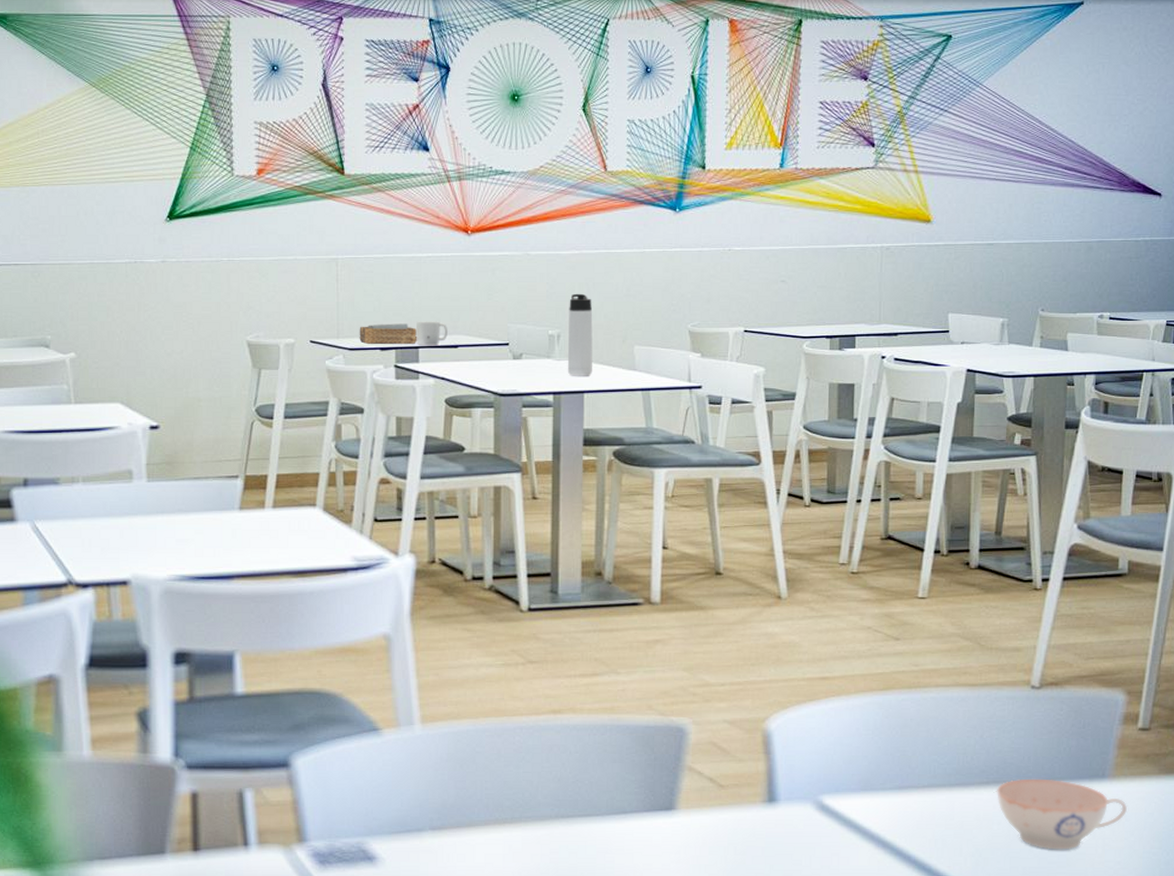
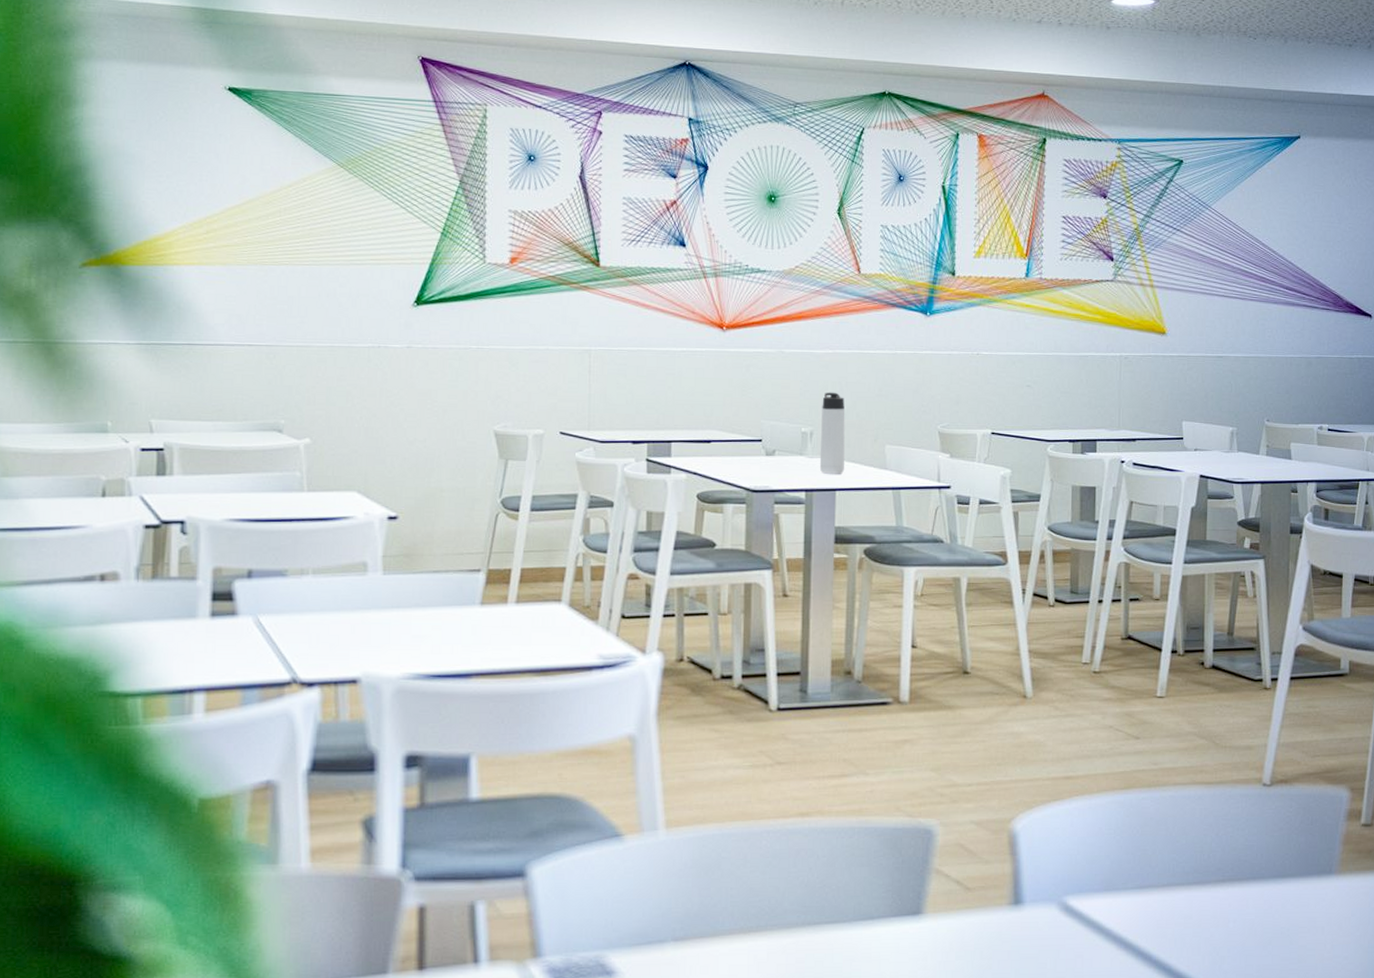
napkin holder: present [359,323,416,345] -> none [611,416,669,439]
mug: present [416,321,448,346] -> none [669,415,701,441]
teacup: present [996,778,1127,850] -> none [1231,875,1352,947]

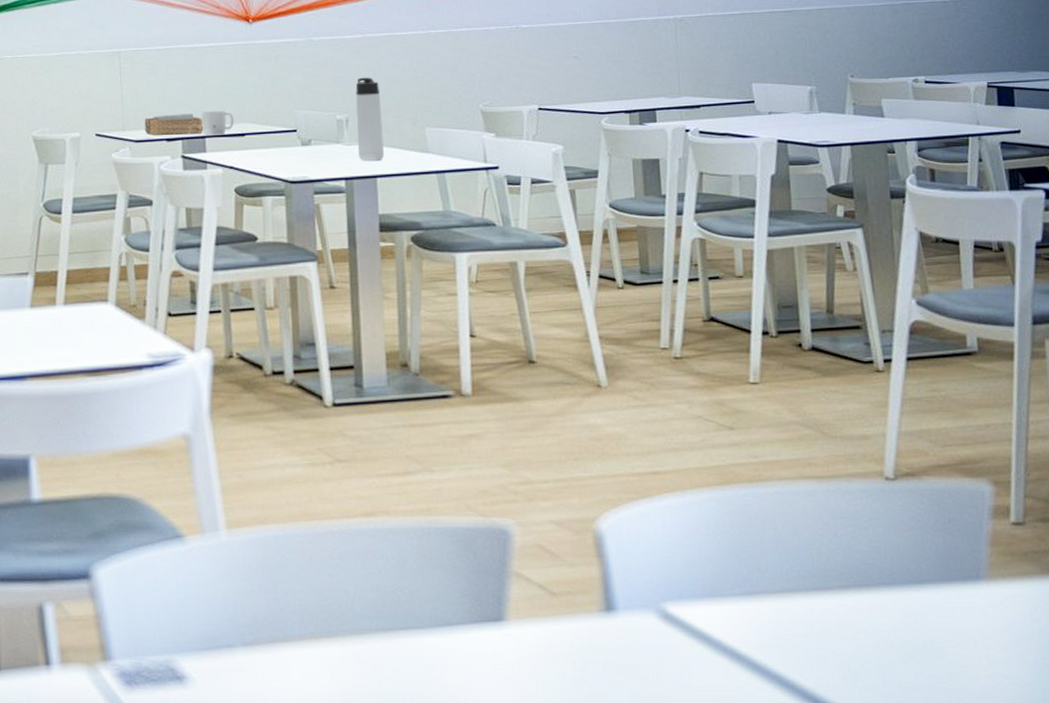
napkin holder: none [611,416,669,439] -> present [144,113,203,136]
mug: none [669,415,701,441] -> present [202,110,234,136]

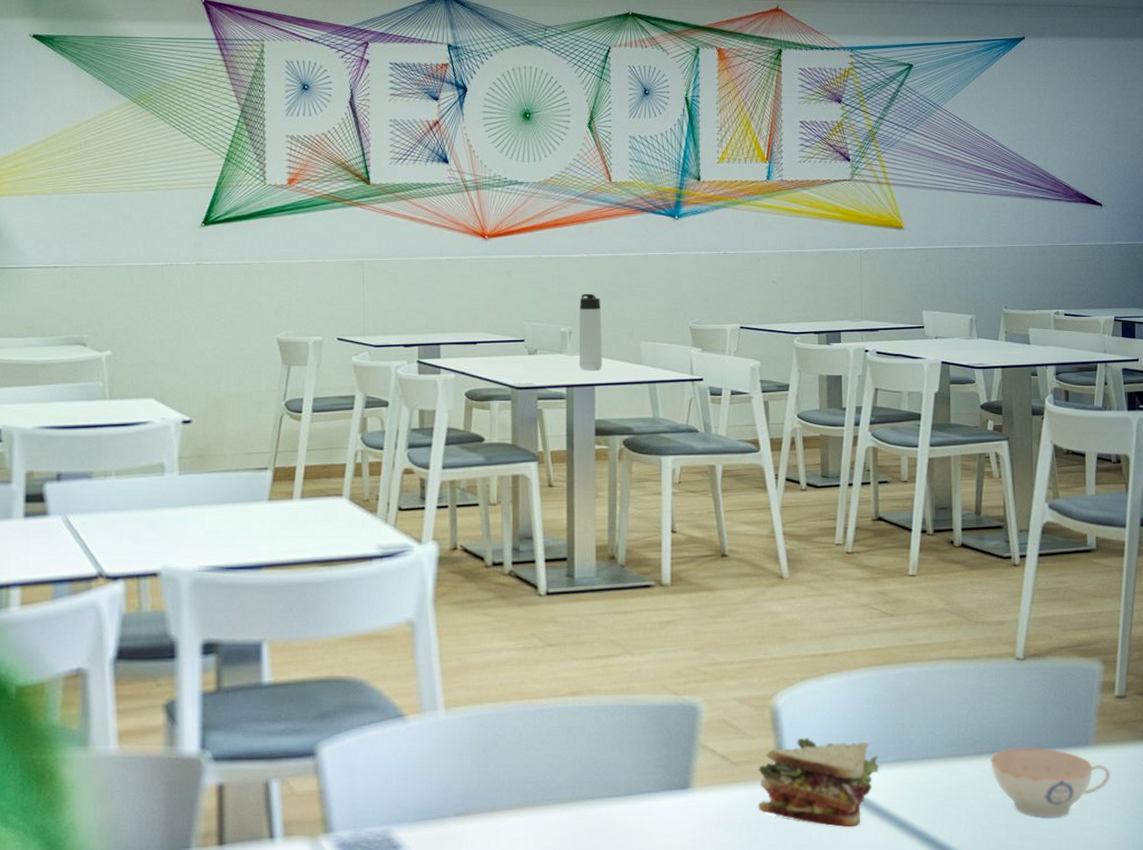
napkin holder: present [144,113,203,136] -> none [384,322,438,342]
mug: present [202,110,234,136] -> none [438,319,467,343]
sandwich: none [582,566,725,669] -> present [758,737,879,828]
teacup: none [858,581,1010,662] -> present [989,747,1110,817]

